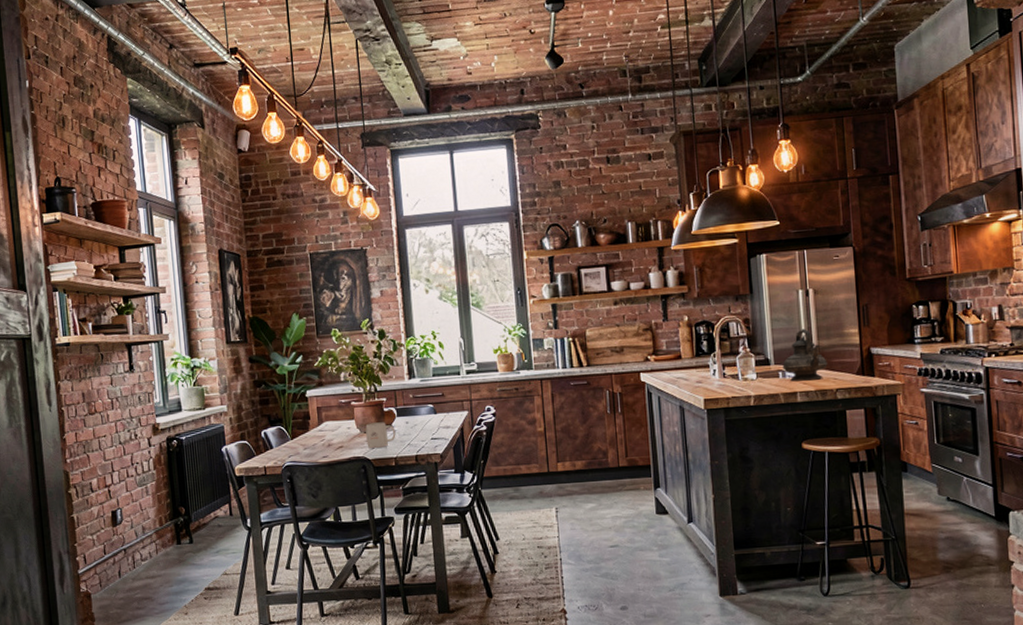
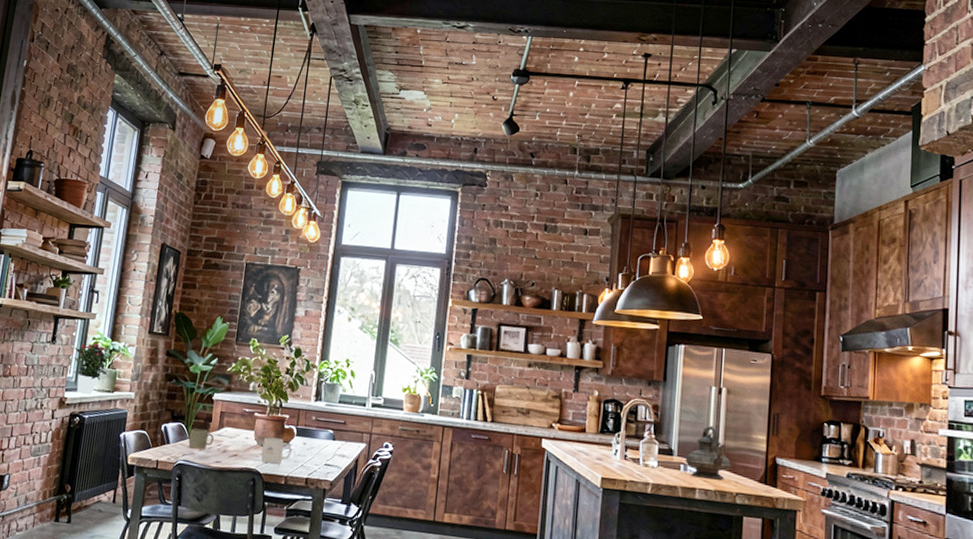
potted flower: none [154,363,195,417] -> present [74,343,110,395]
mug: none [291,428,317,450] -> present [188,428,215,450]

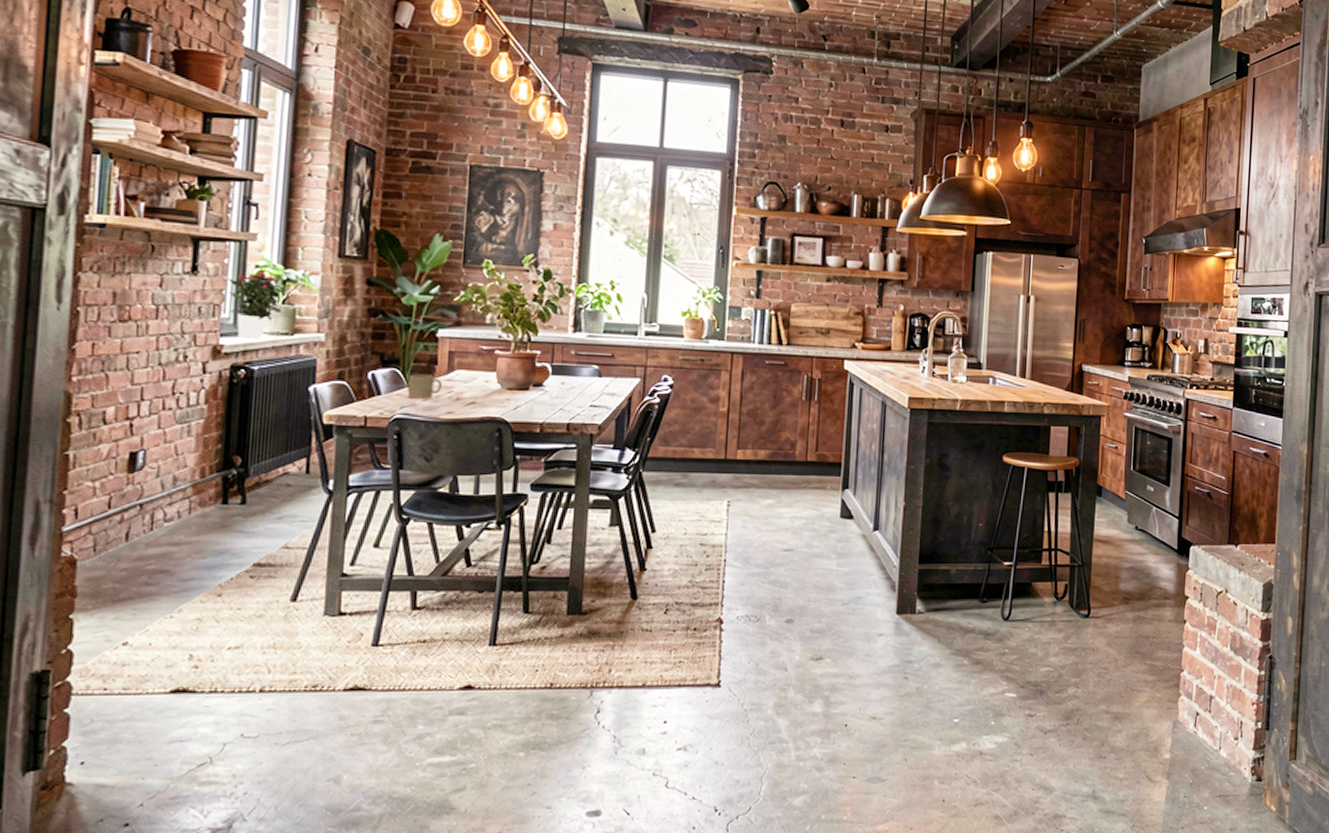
mug: present [261,437,292,464] -> none [507,378,547,410]
teapot: present [685,425,731,481] -> none [994,336,1039,392]

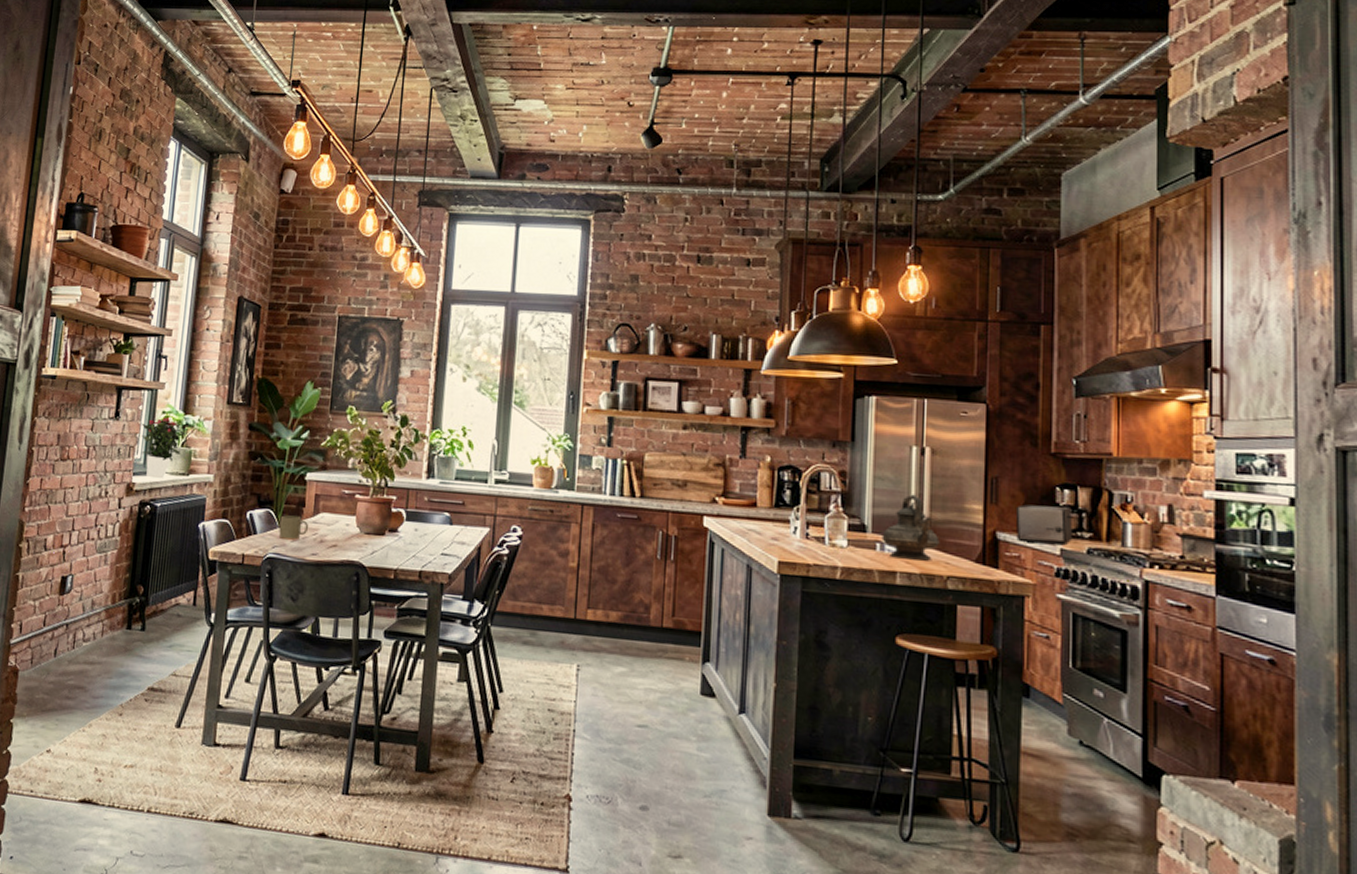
teapot: none [994,336,1039,392] -> present [881,494,940,562]
toaster: none [1096,342,1139,374] -> present [1015,504,1074,546]

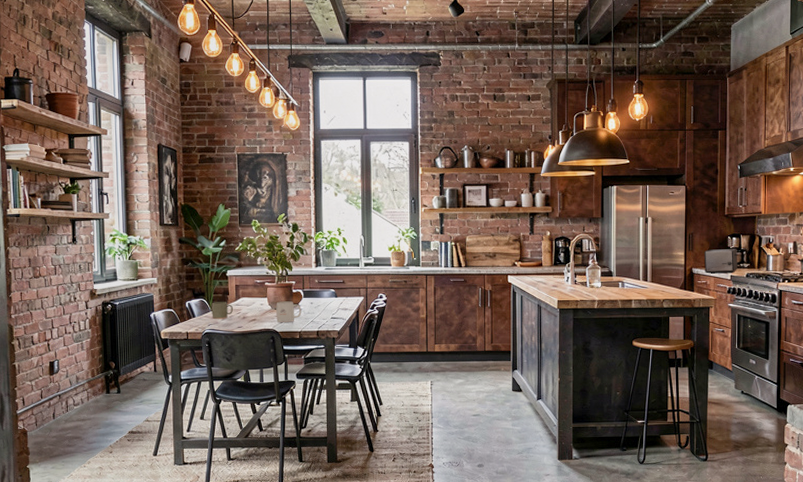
potted flower: present [141,417,184,479] -> none [94,239,129,285]
mug: none [365,523,401,555] -> present [276,301,302,323]
teapot: present [881,494,940,562] -> none [622,249,658,292]

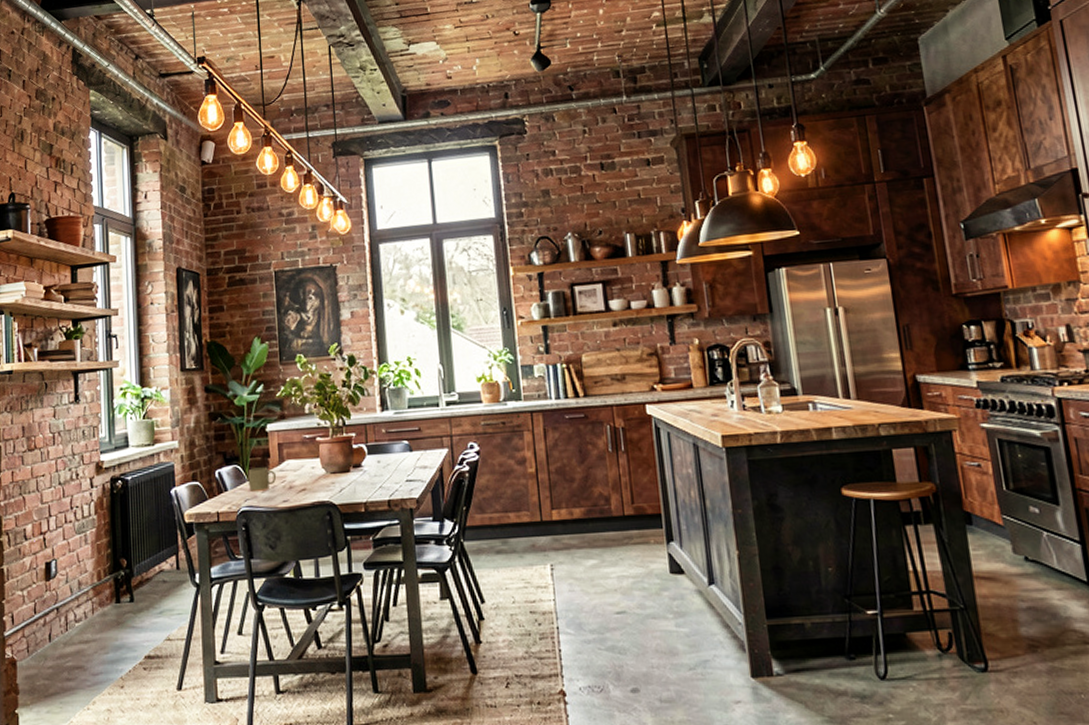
mug: present [276,301,302,323] -> none [331,461,366,493]
toaster: present [704,248,738,274] -> none [929,341,986,382]

